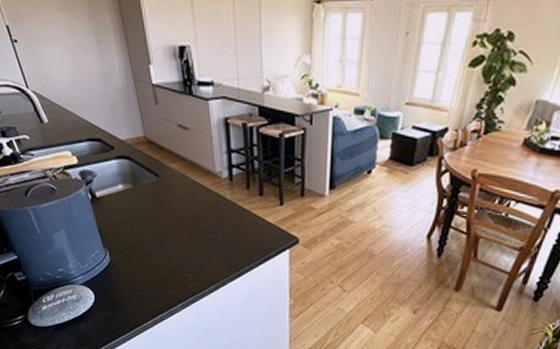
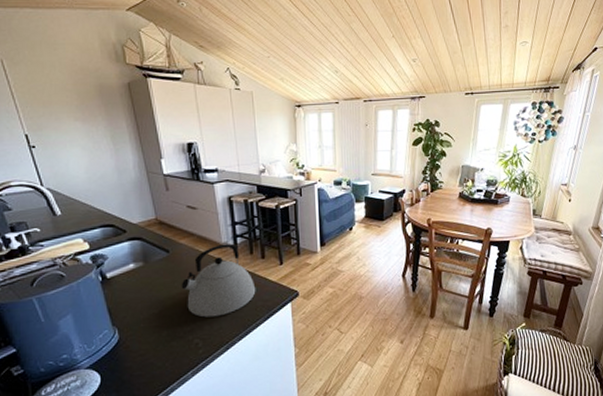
kettle: none [171,173,251,253] -> present [181,243,256,318]

